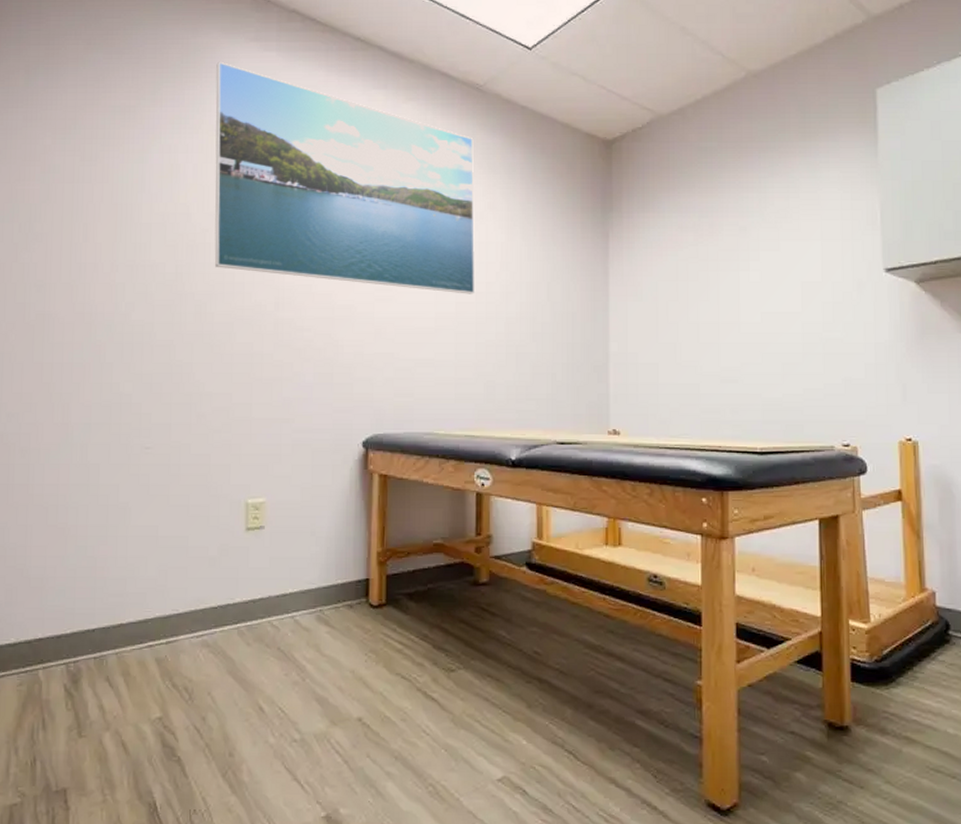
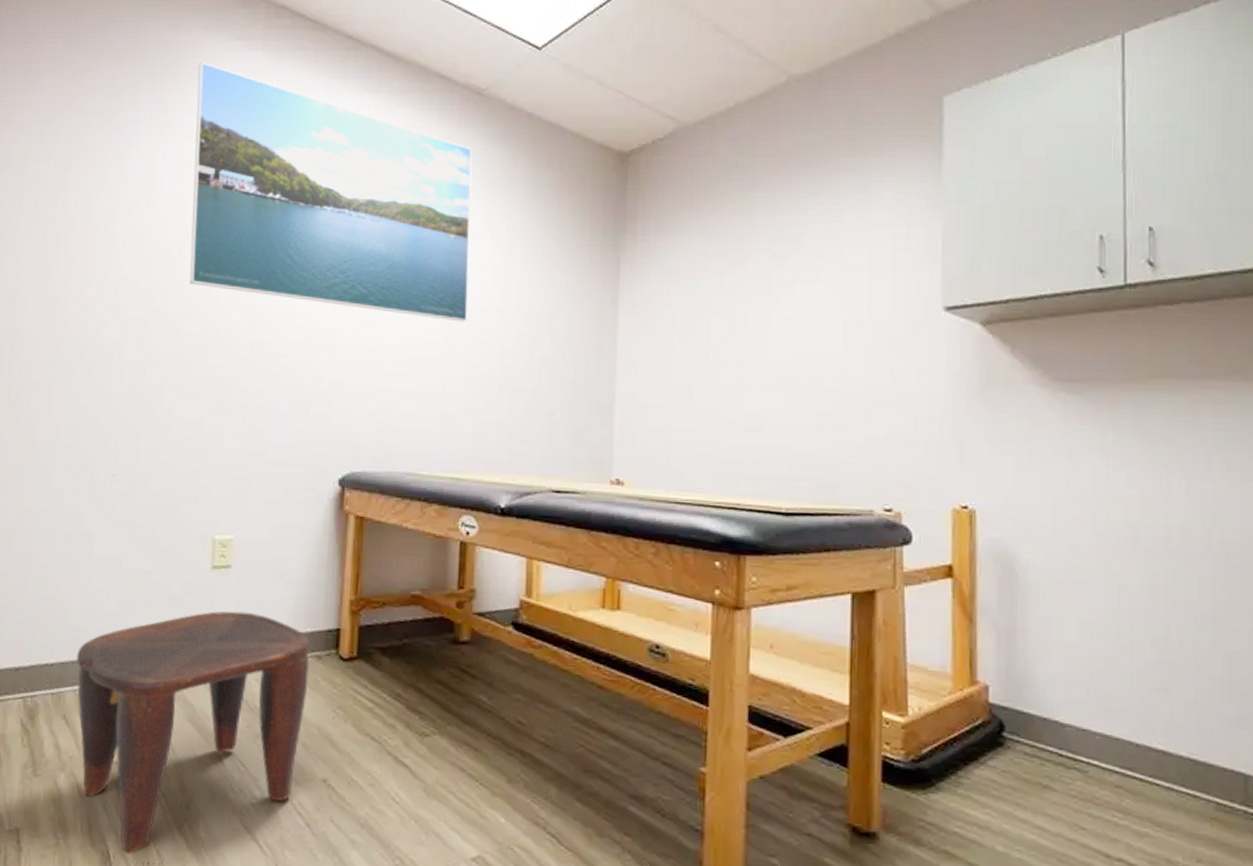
stool: none [118,569,342,804] -> present [76,611,310,854]

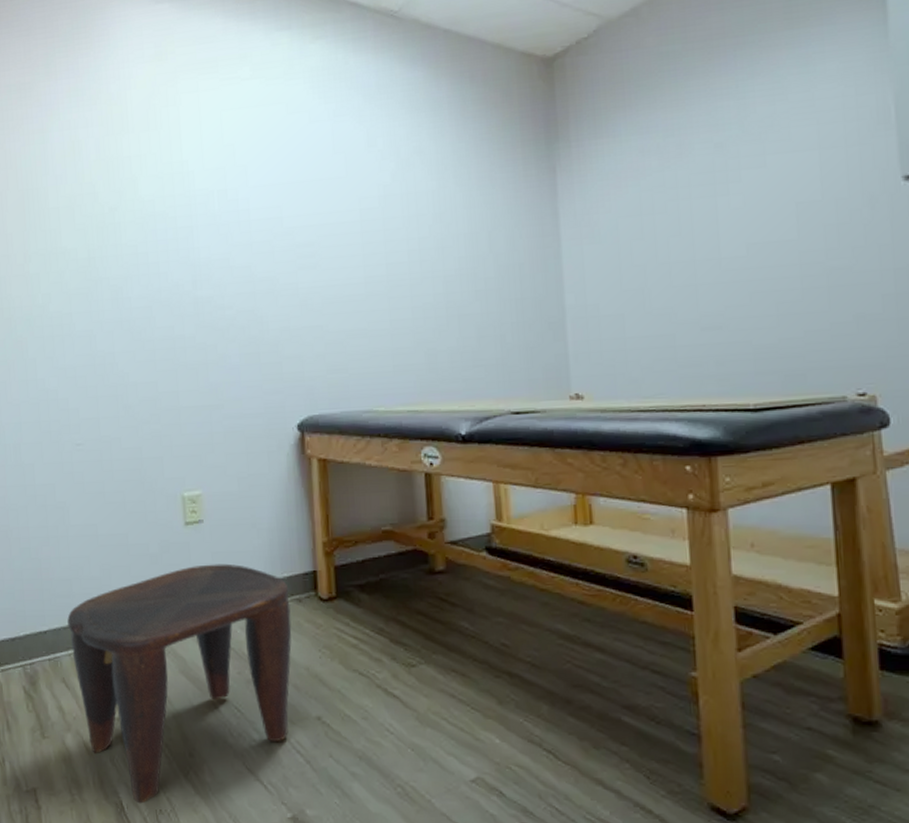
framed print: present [189,61,473,322] -> none [108,22,407,254]

